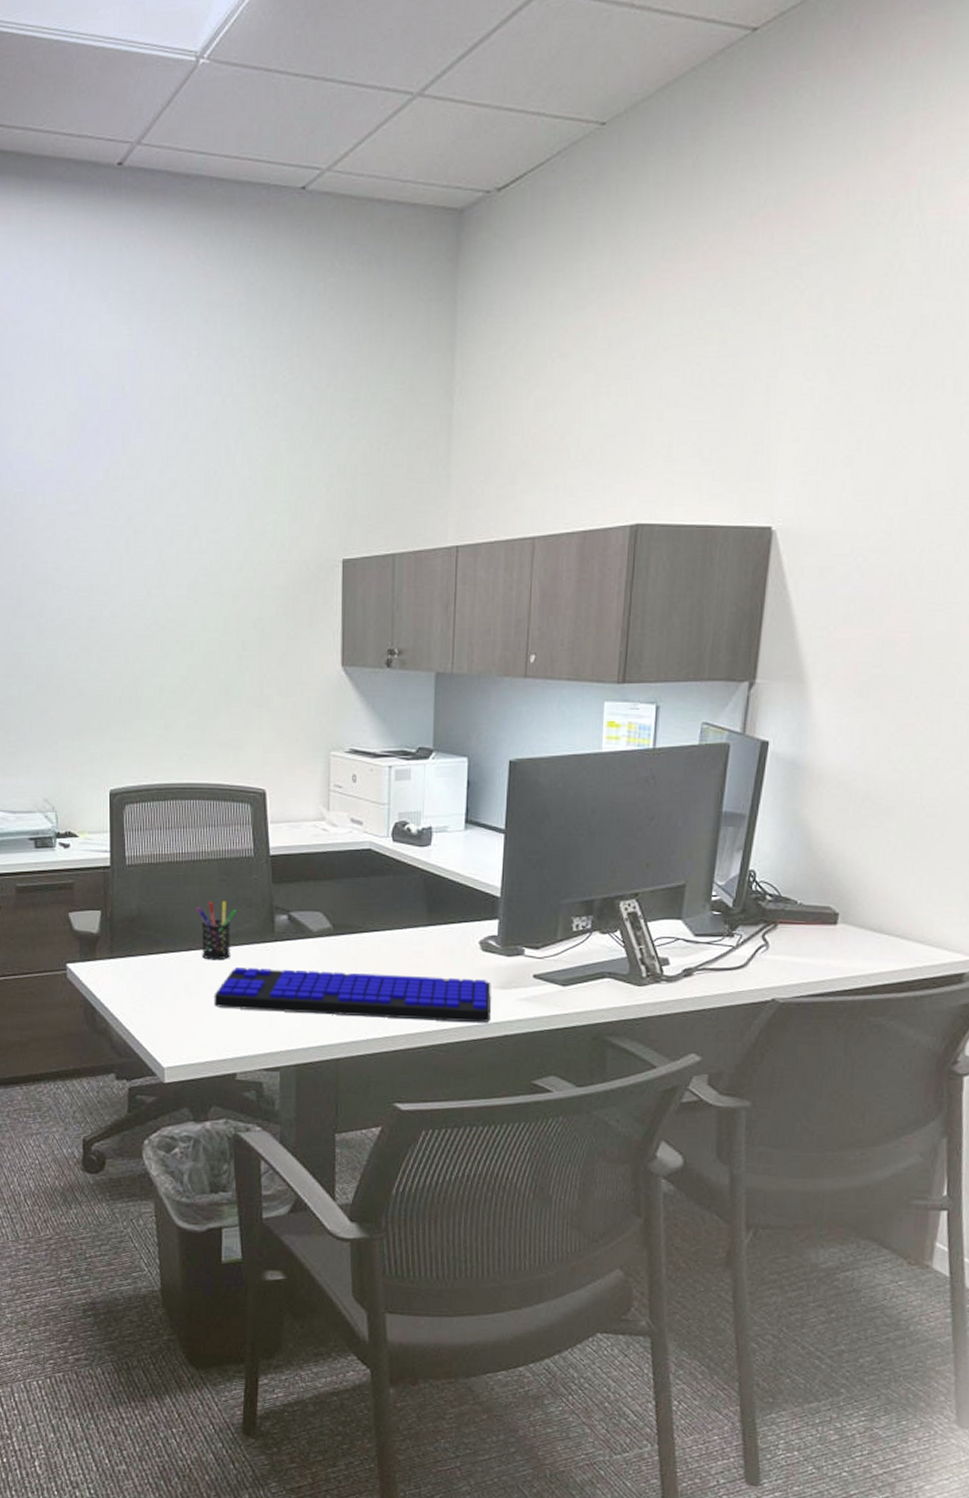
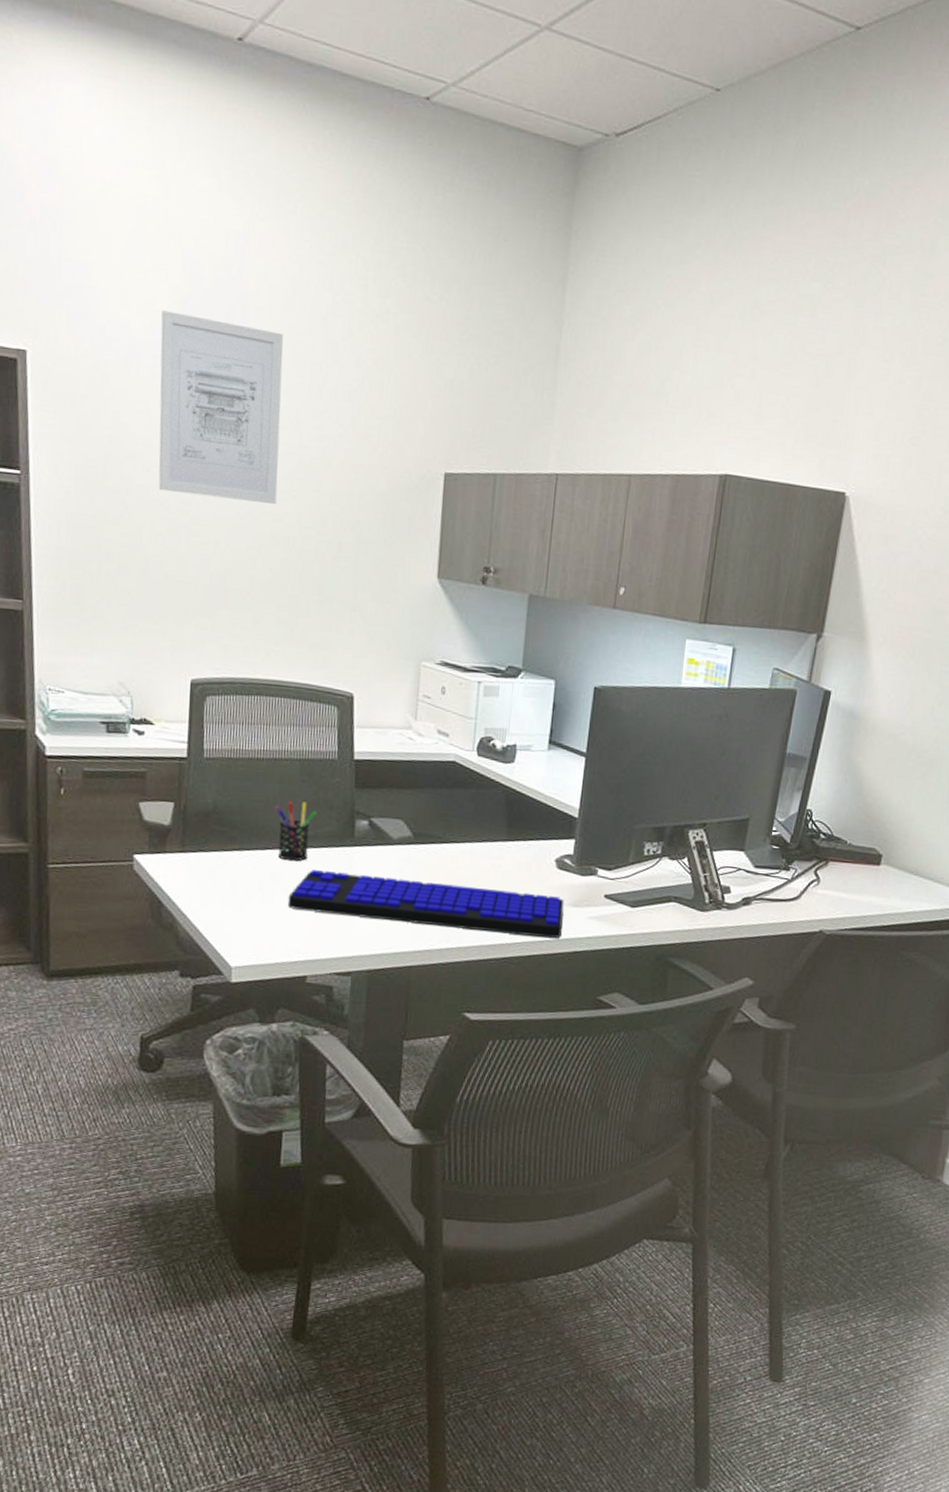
wall art: none [63,437,180,611] -> present [158,310,283,504]

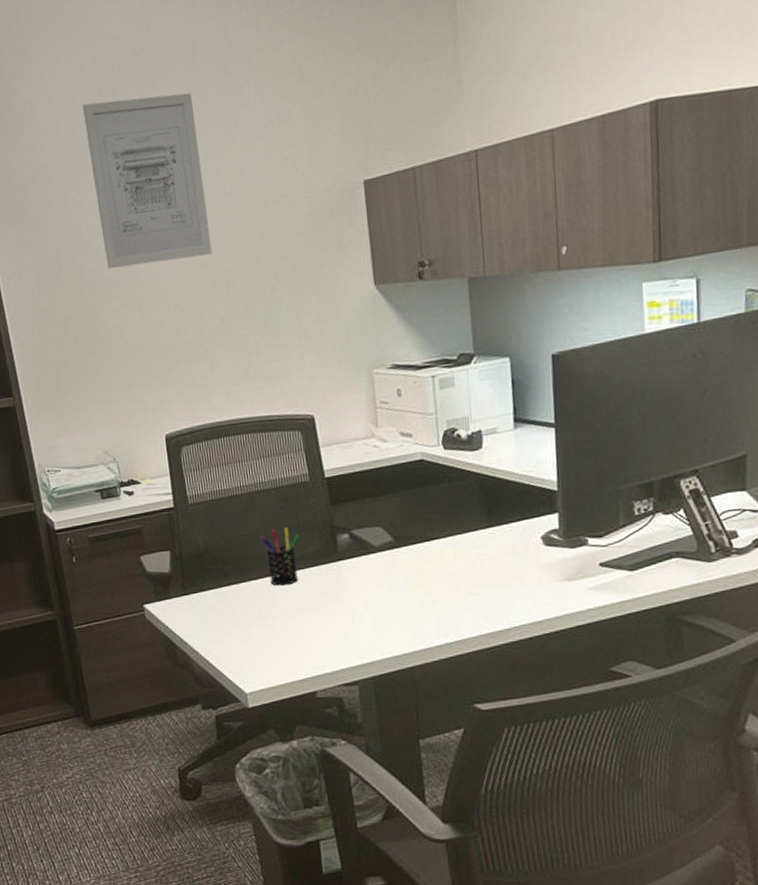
keyboard: present [287,869,565,939] -> none [286,573,561,631]

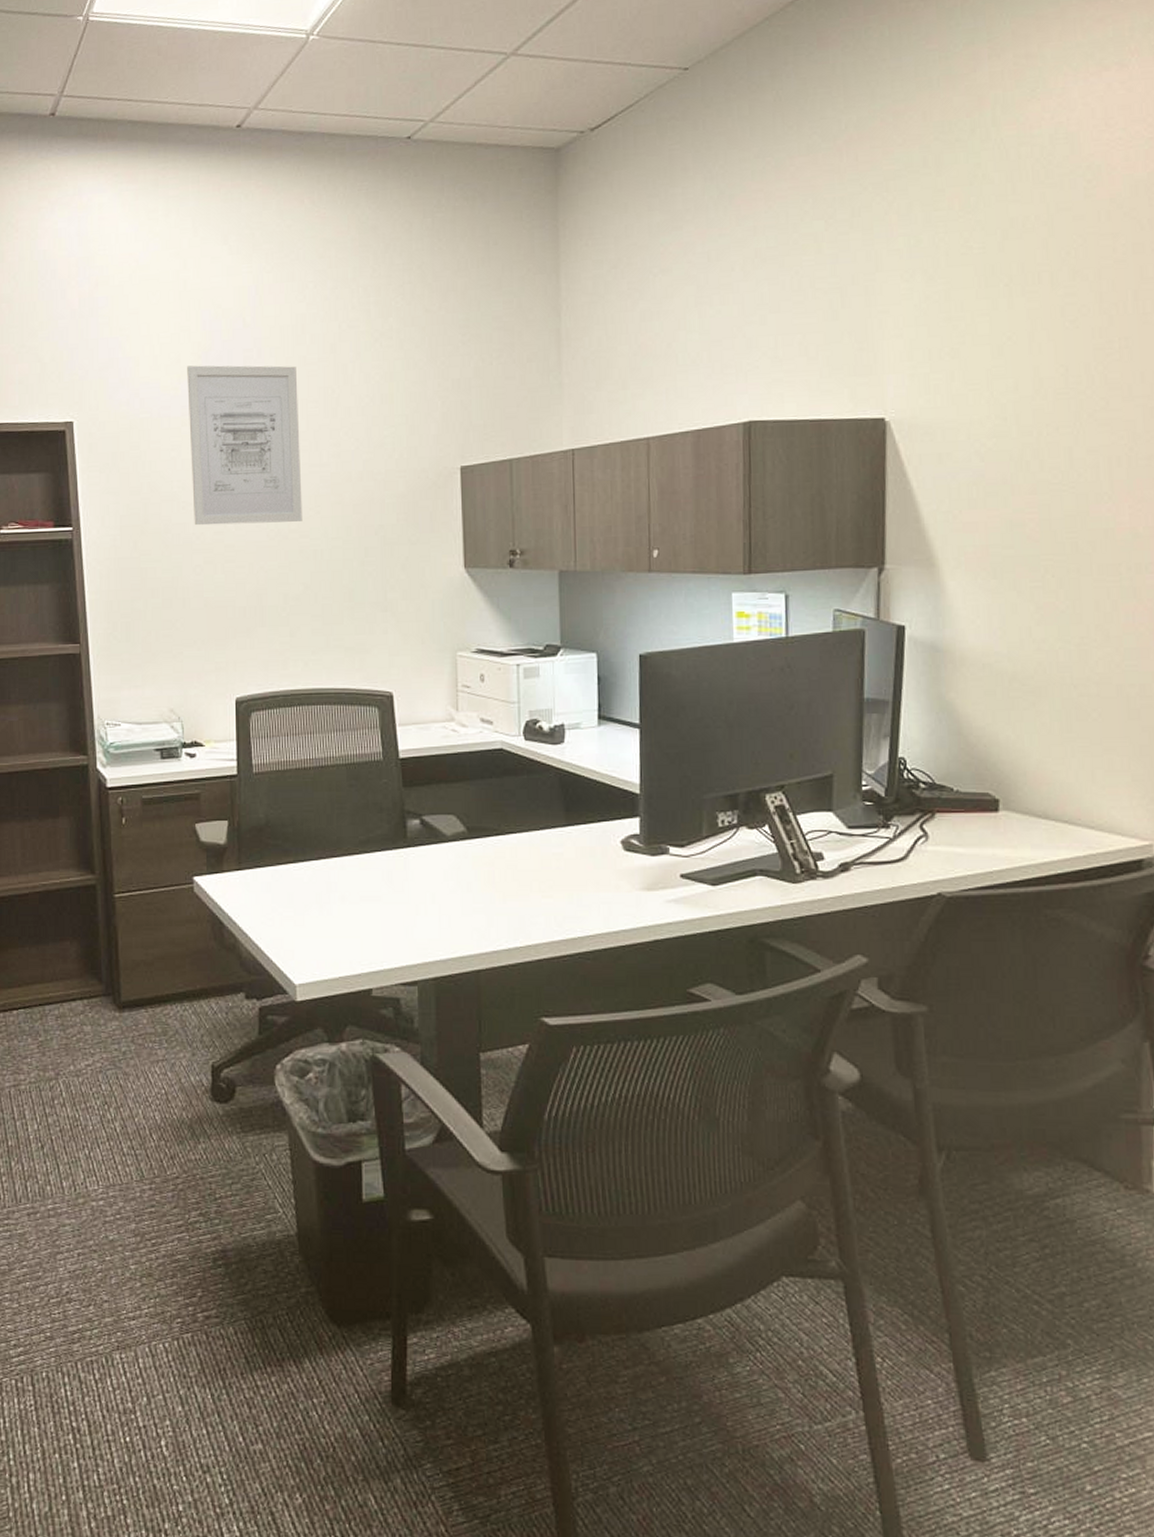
pen holder: present [260,527,300,586] -> none [325,807,368,869]

